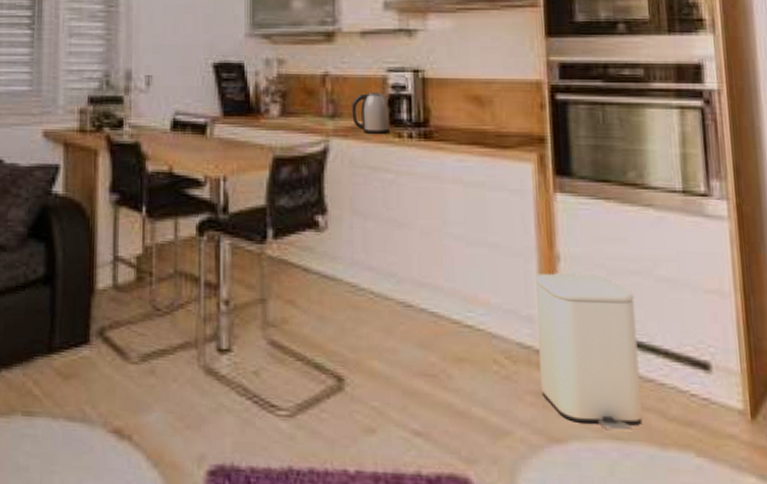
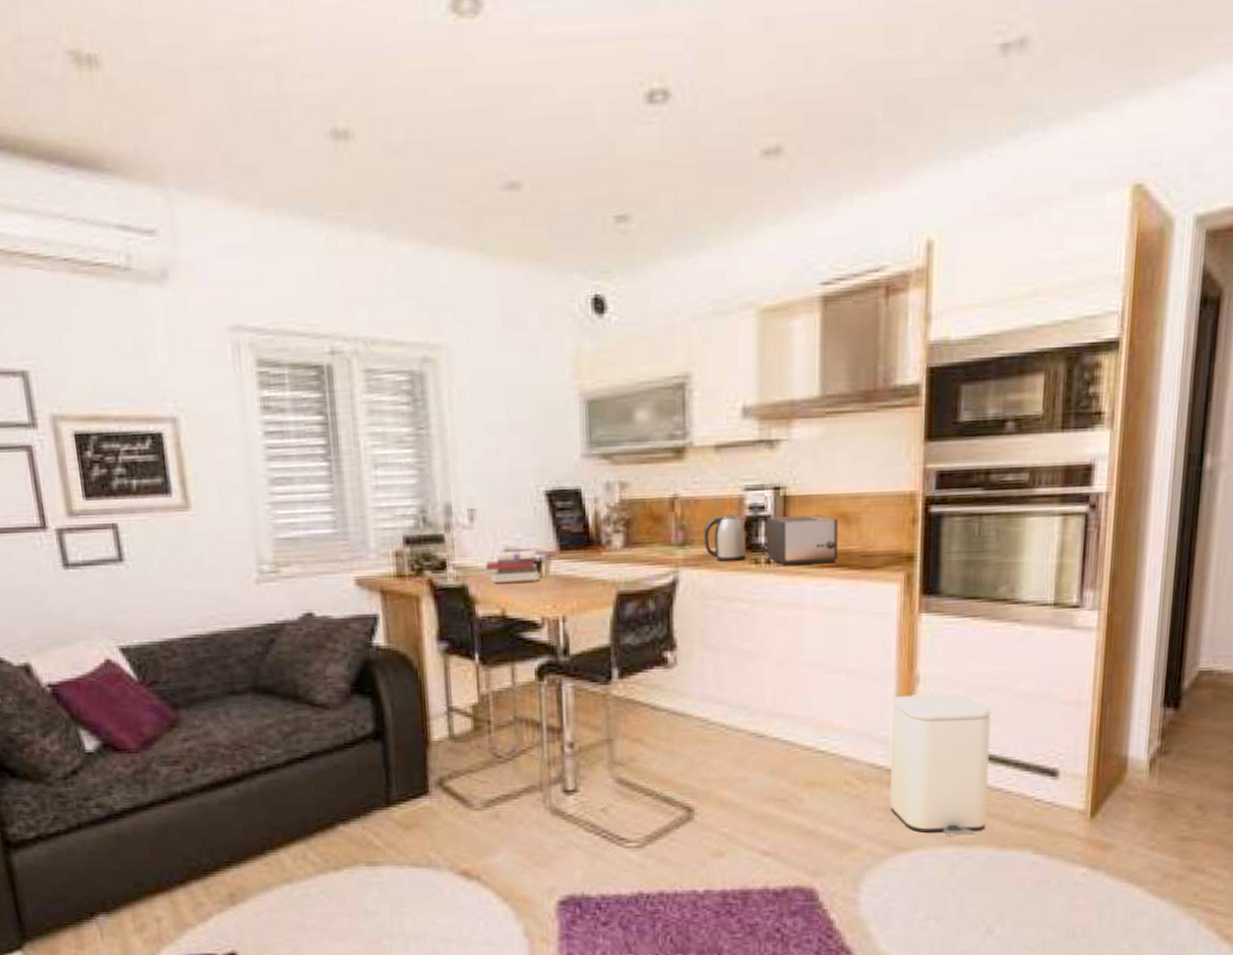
books: none [158,114,204,144] -> present [486,550,539,584]
toaster: none [407,95,474,142] -> present [766,514,838,566]

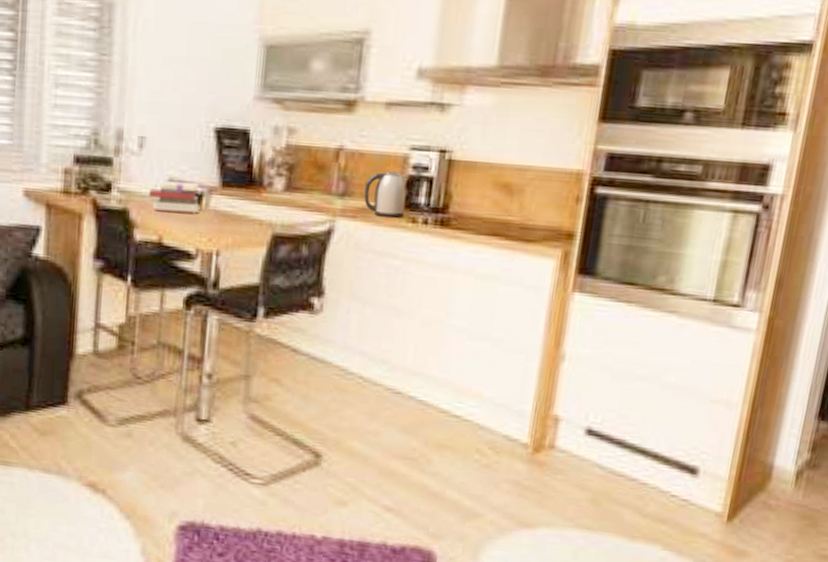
toaster: present [766,514,838,566] -> none [425,179,501,232]
pedal bin: present [890,693,991,837] -> none [519,371,636,522]

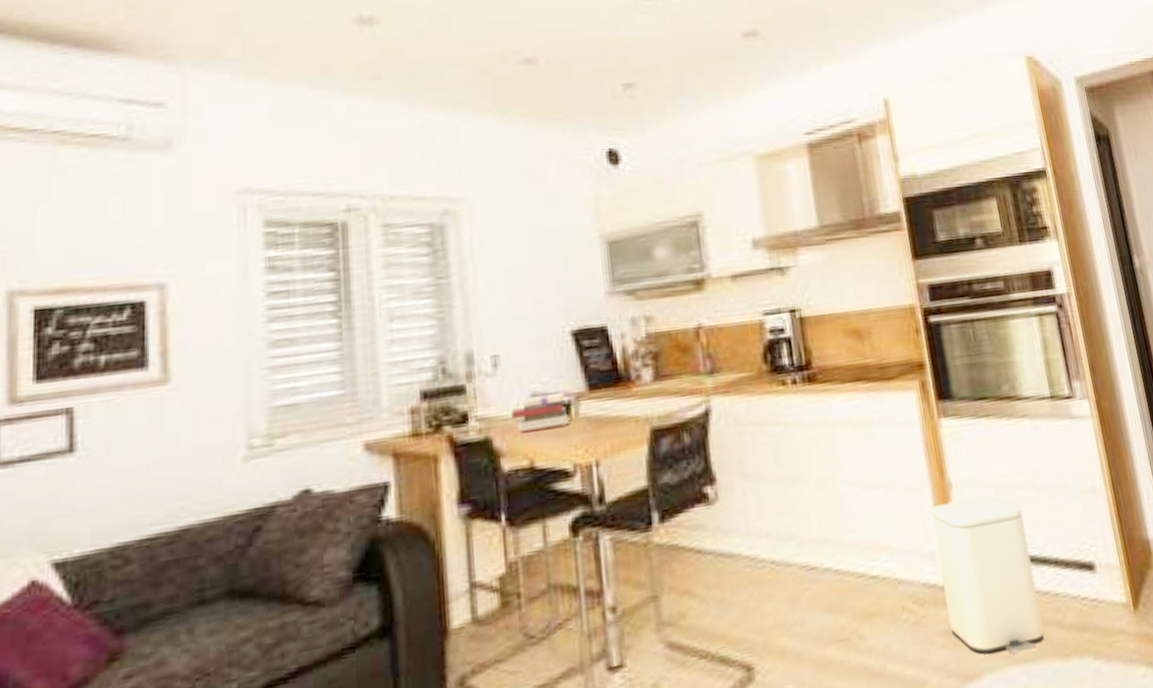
kettle: present [364,171,407,218] -> none [730,339,774,387]
pedal bin: none [519,371,636,522] -> present [930,495,1044,655]

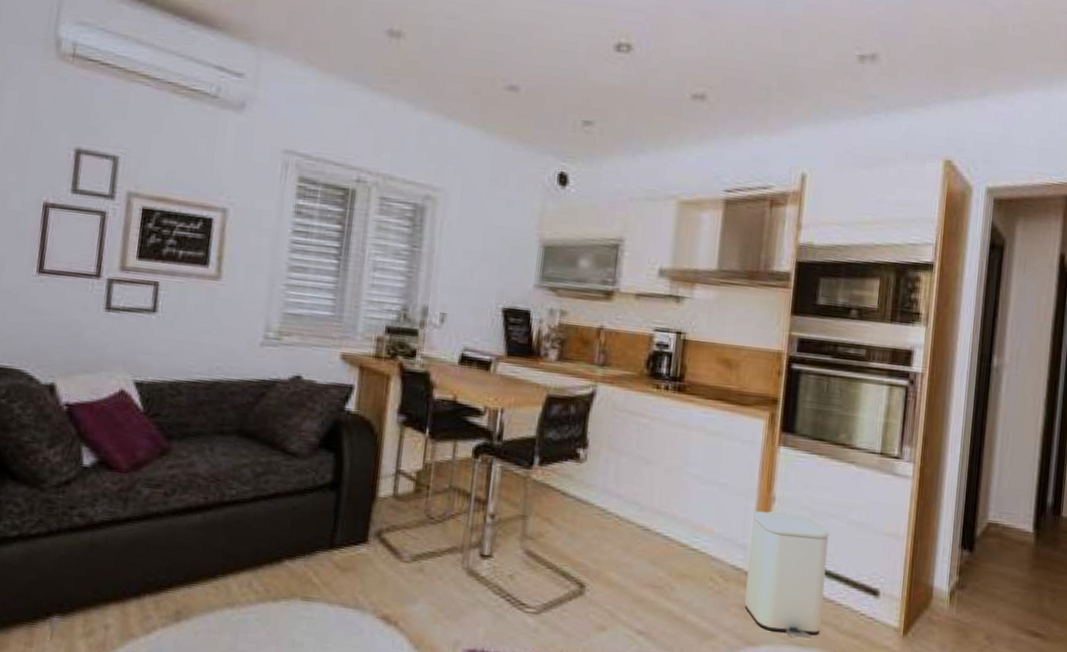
books: present [511,393,569,433] -> none [447,350,489,378]

